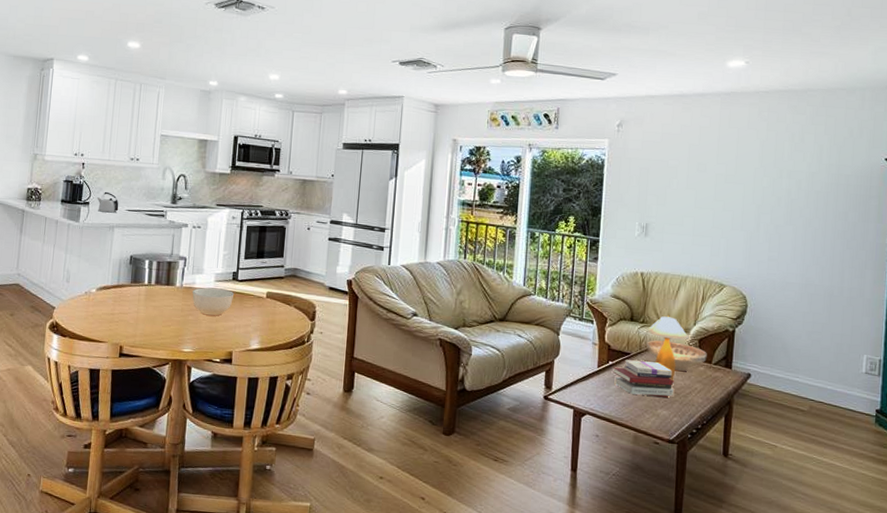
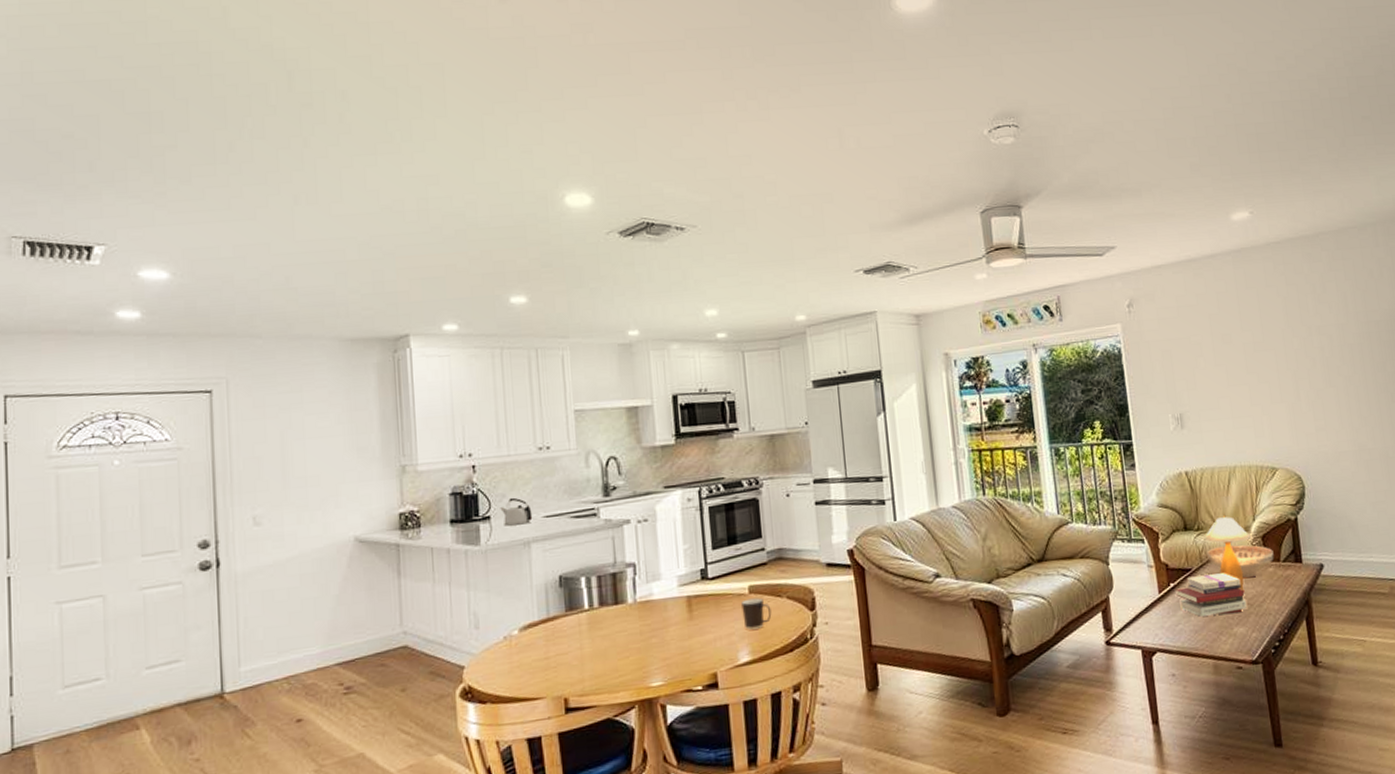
bowl: present [192,287,235,316] -> none [651,593,707,633]
mug: none [258,301,281,326] -> present [741,597,772,630]

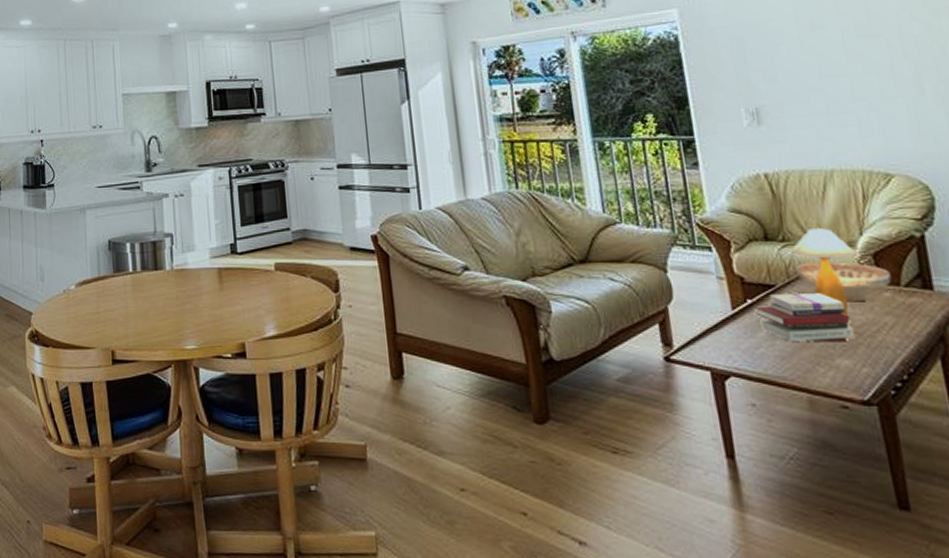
kettle: present [500,497,533,527] -> none [62,169,88,195]
mug: present [741,597,772,630] -> none [268,275,297,305]

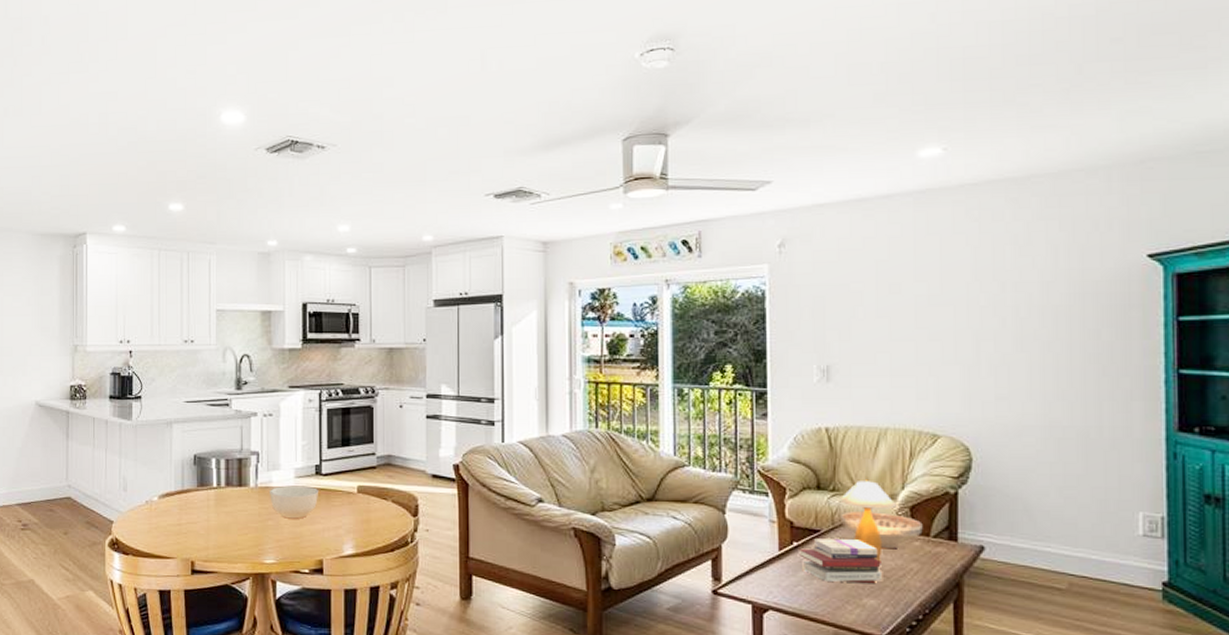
bowl: none [186,266,236,301] -> present [270,485,319,519]

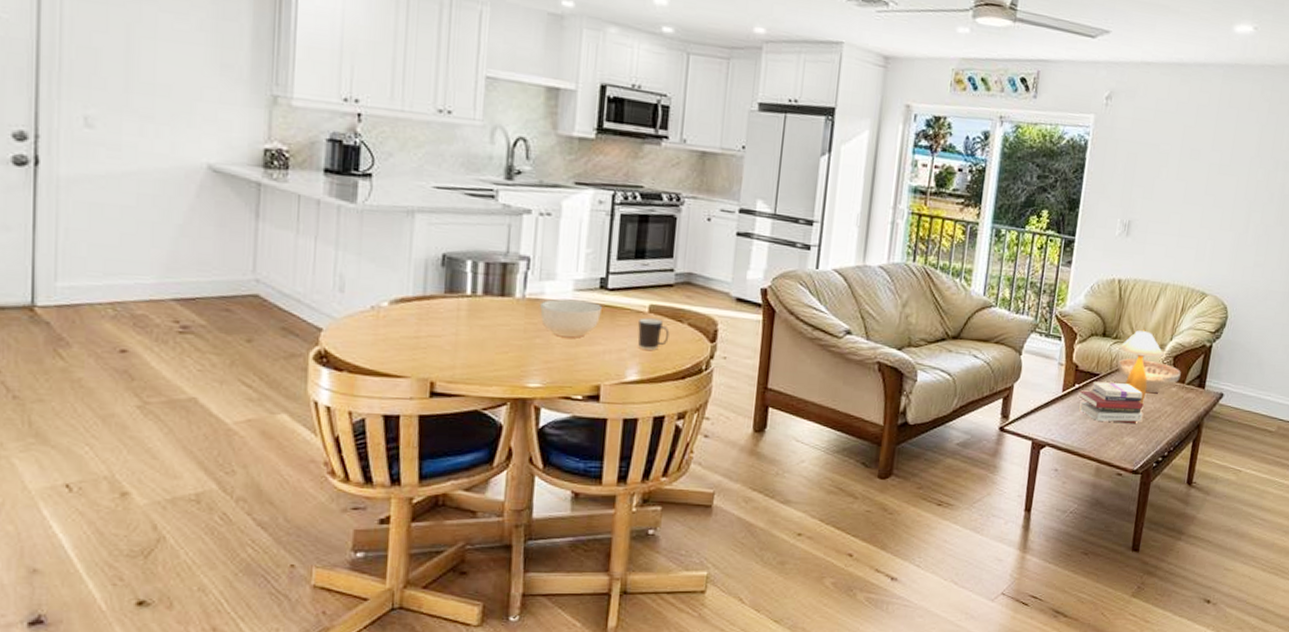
mug: none [350,497,377,526] -> present [637,317,670,350]

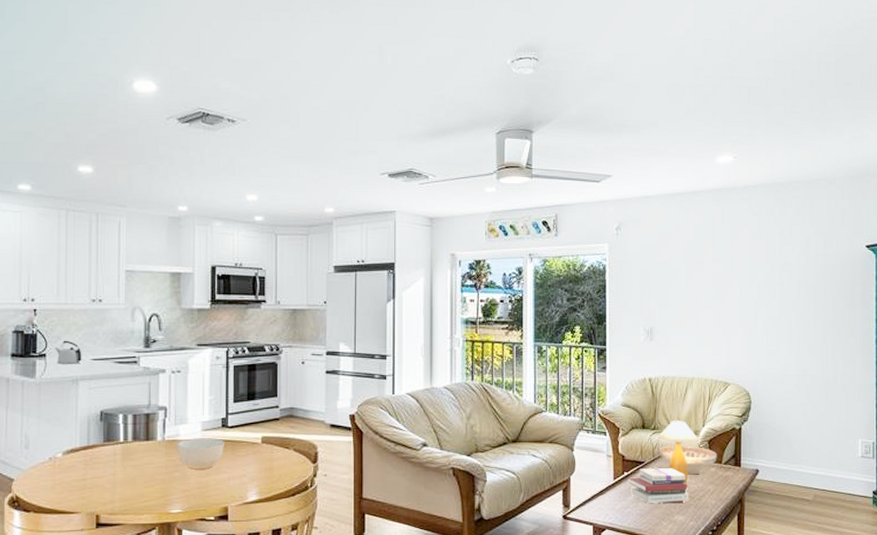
kettle: none [384,158,422,191] -> present [55,340,82,365]
mug: present [637,317,670,350] -> none [254,447,279,474]

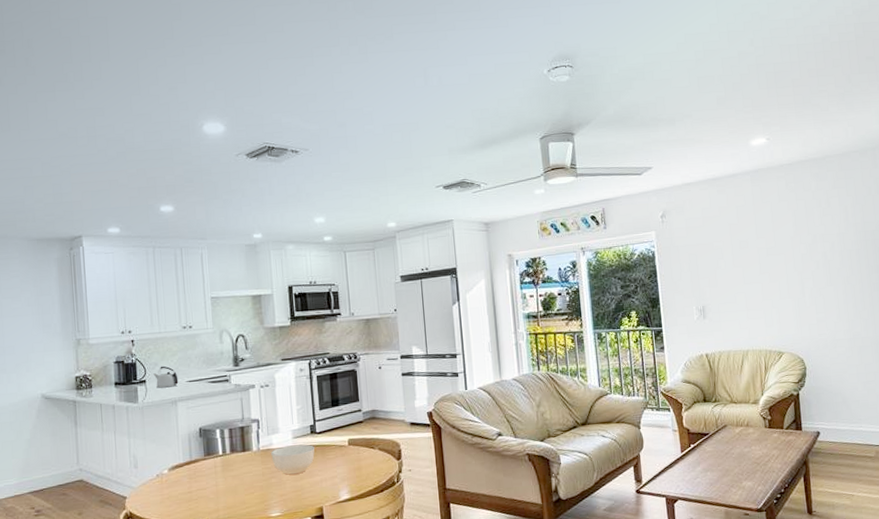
books: present [628,468,688,503] -> none [695,437,754,472]
table lamp: present [658,416,700,486] -> none [720,387,760,453]
decorative bowl: present [659,445,717,475] -> none [722,414,779,442]

